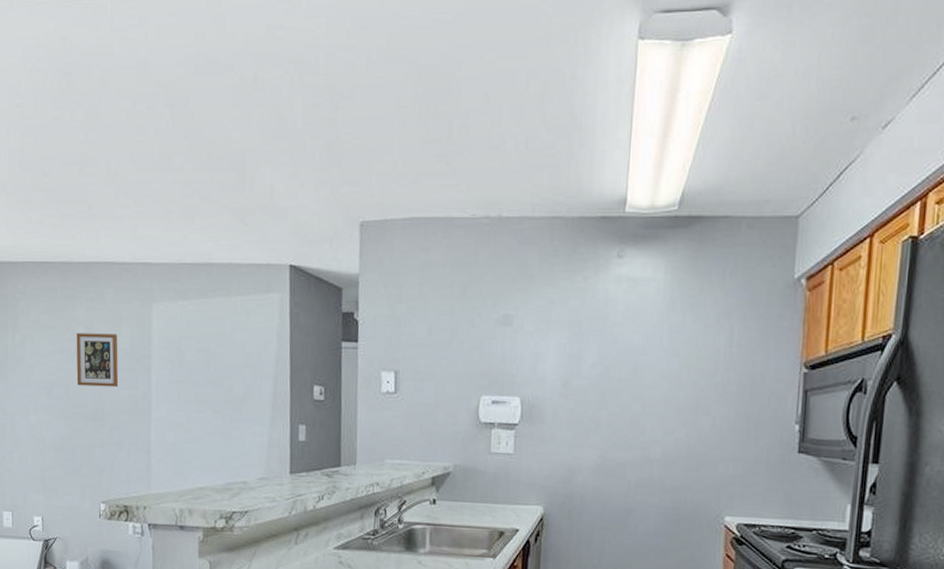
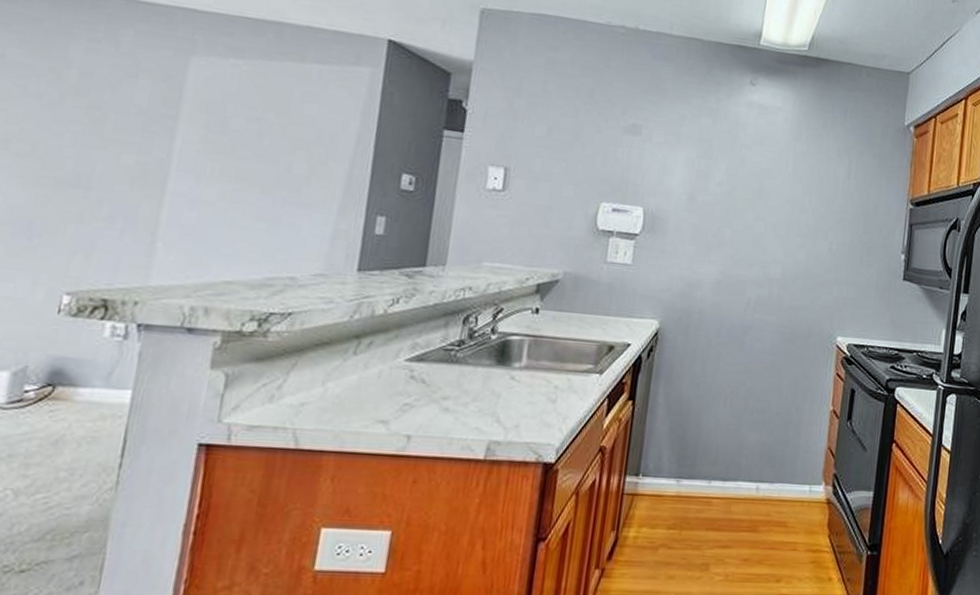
picture frame: present [76,333,119,388] -> none [53,76,131,150]

